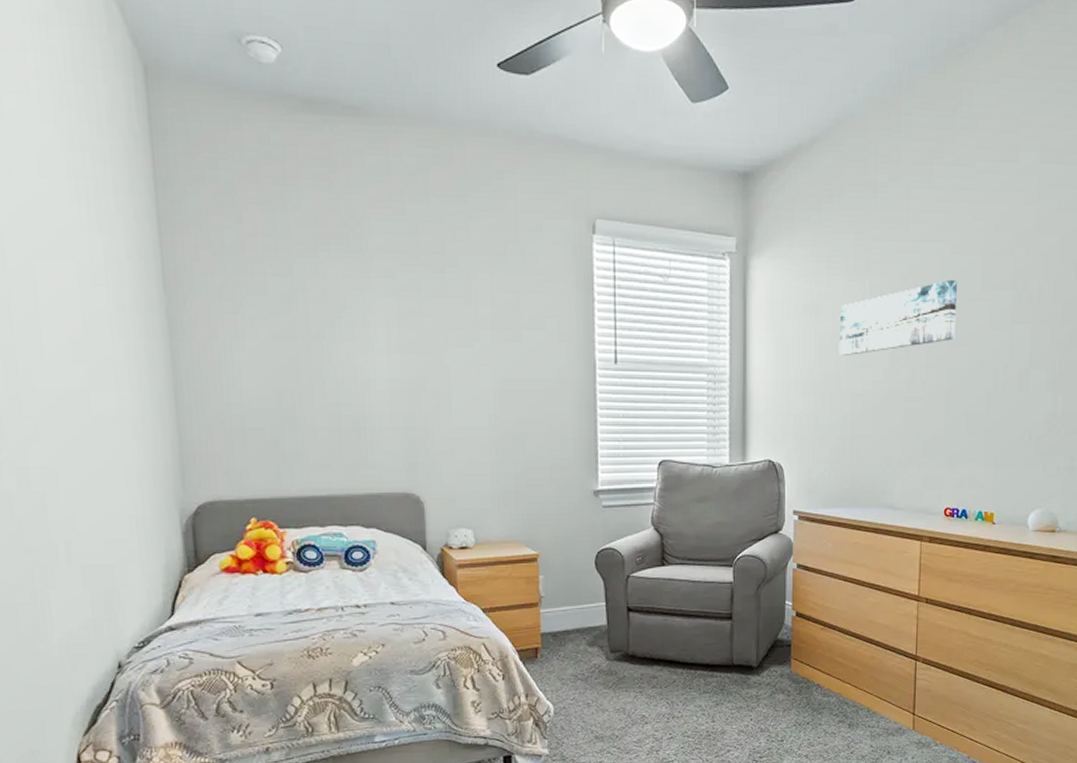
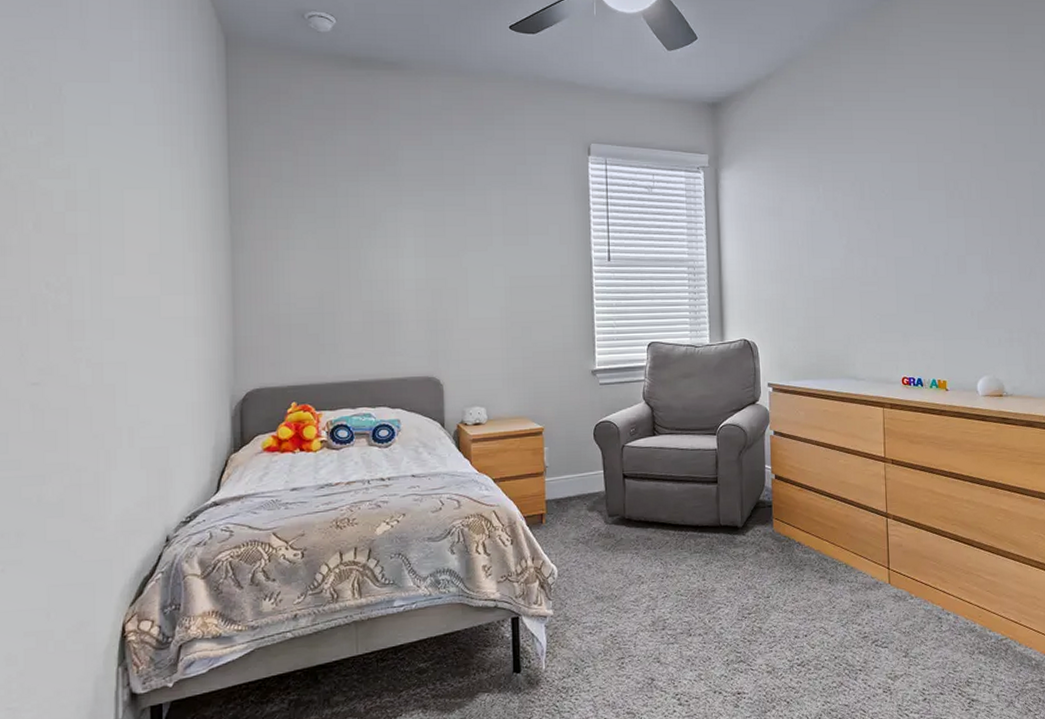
wall art: present [839,279,958,355] -> none [800,183,899,248]

